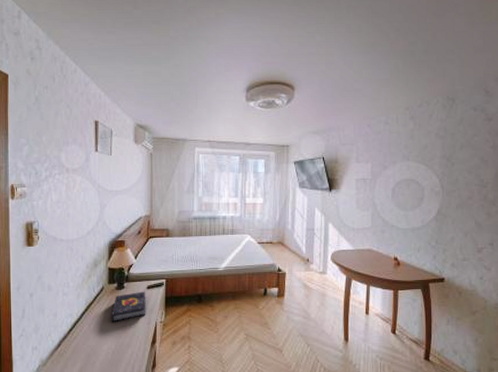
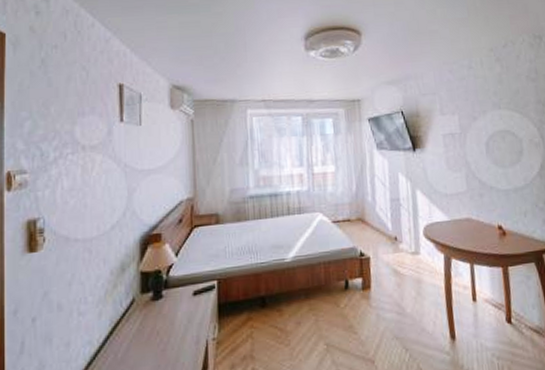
book: present [110,291,146,323] -> none [145,299,193,347]

